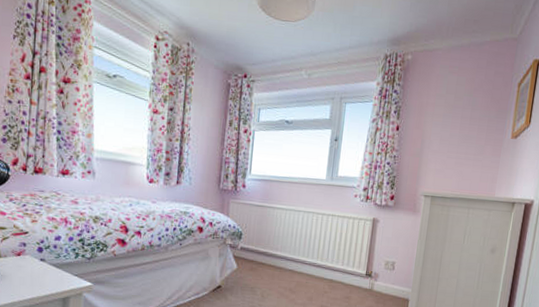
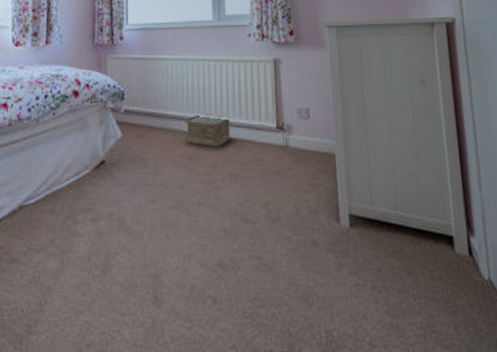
woven basket: none [290,257,328,284] -> present [185,114,230,146]

